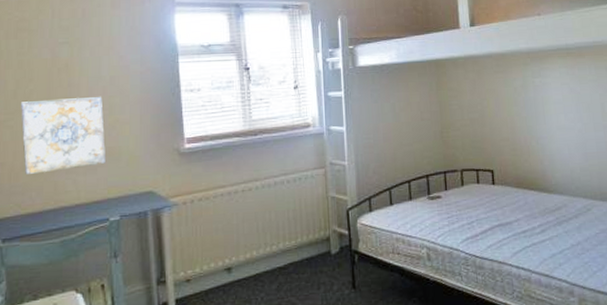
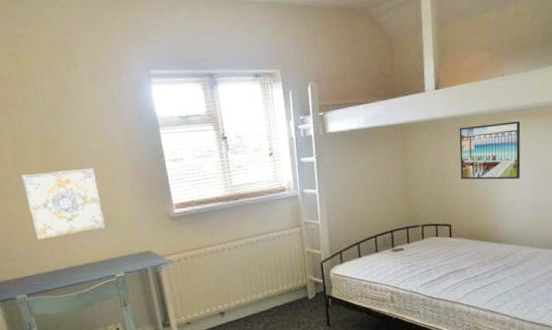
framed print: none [497,60,566,122] -> present [459,121,521,180]

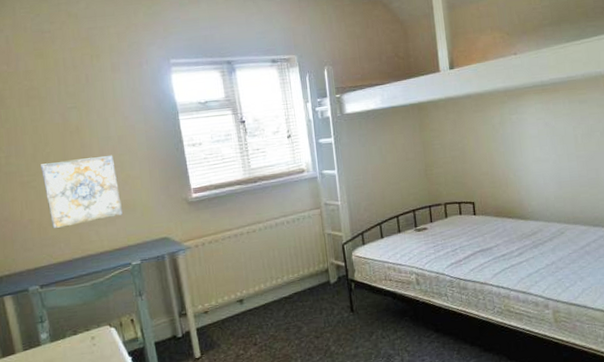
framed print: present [459,121,521,180] -> none [476,97,541,157]

